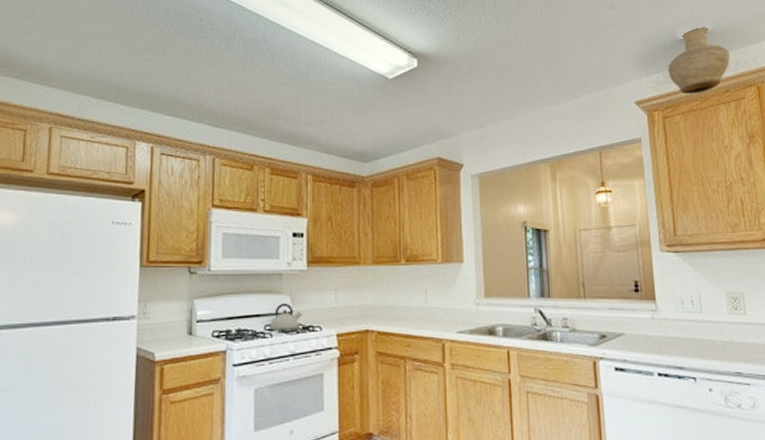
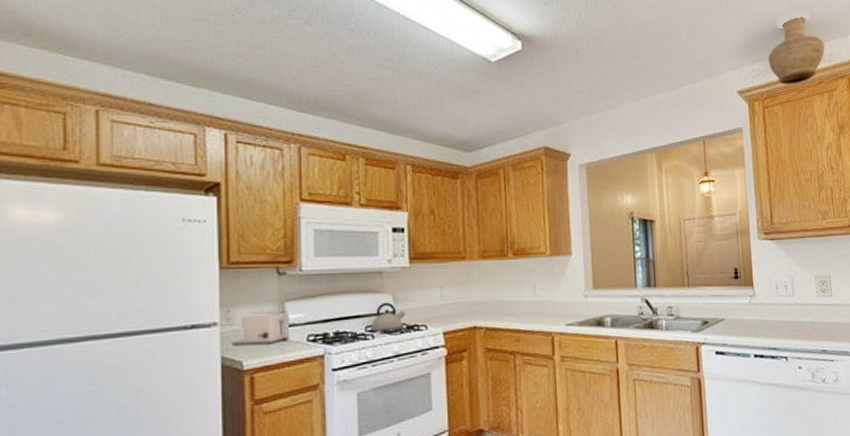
toaster: none [145,308,197,340] -> present [230,312,289,347]

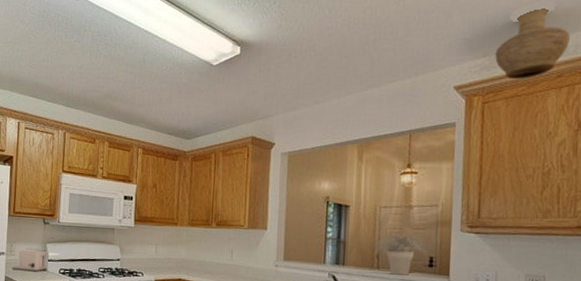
kettle: present [371,302,406,332] -> none [103,251,129,274]
potted plant: none [681,246,736,291] -> present [372,233,433,276]

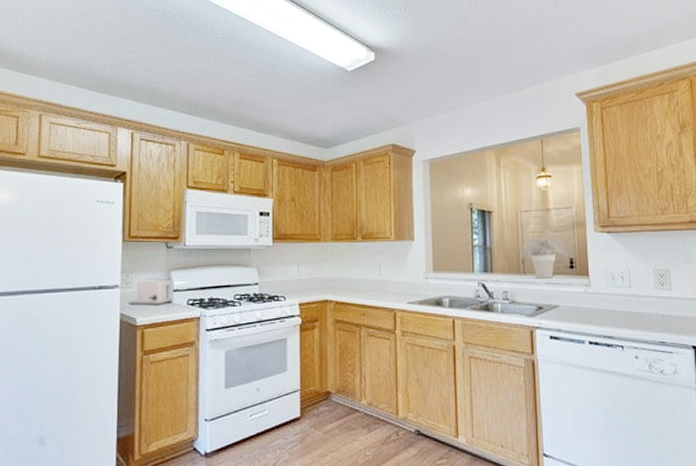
vase: present [495,8,570,80] -> none [607,23,665,87]

